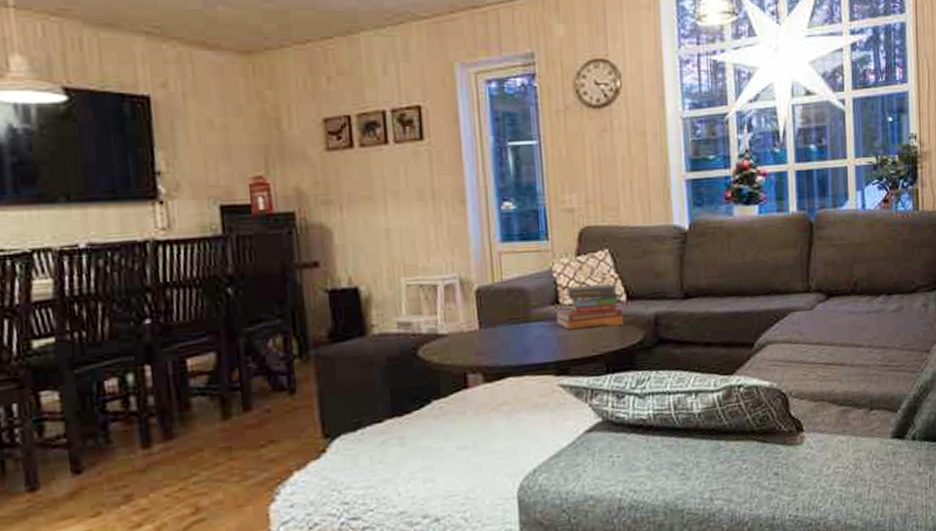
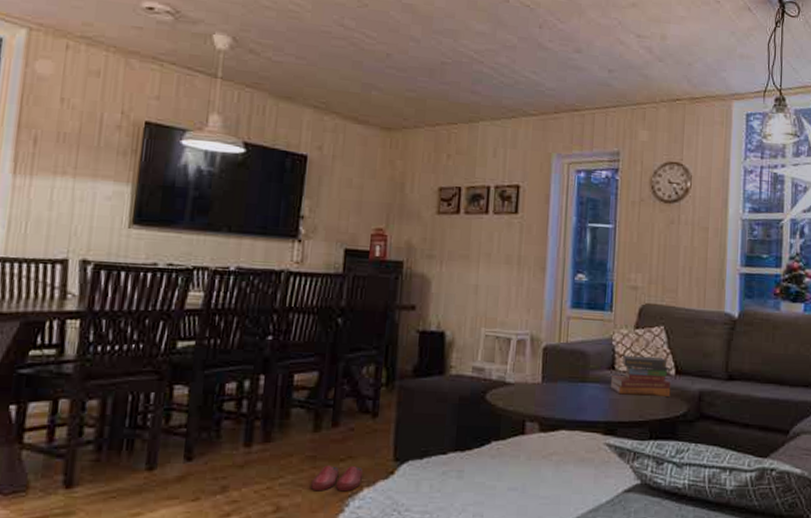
slippers: none [231,450,290,485] -> present [311,466,363,492]

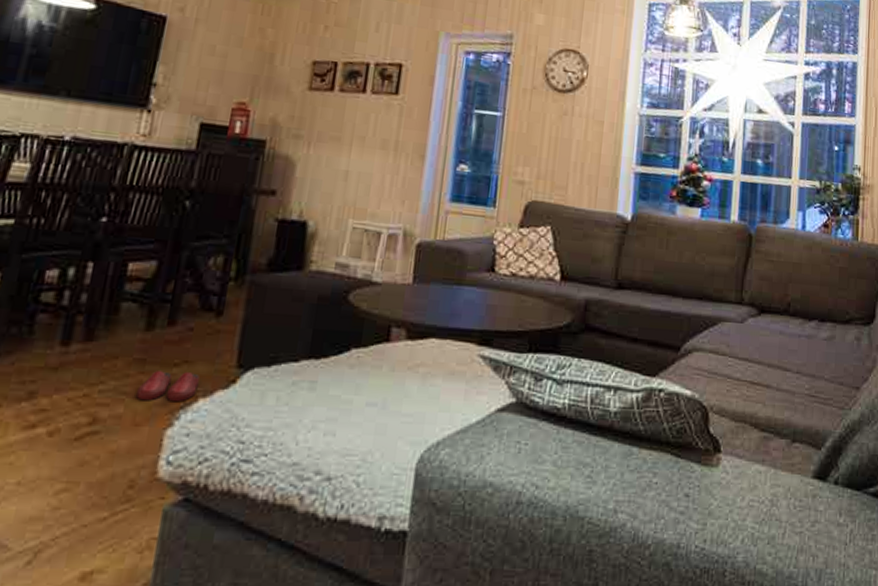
books: present [610,355,671,397] -> none [488,256,556,305]

